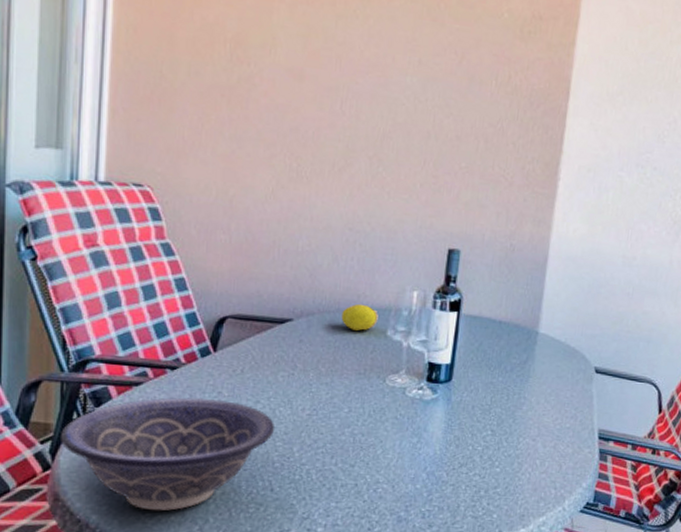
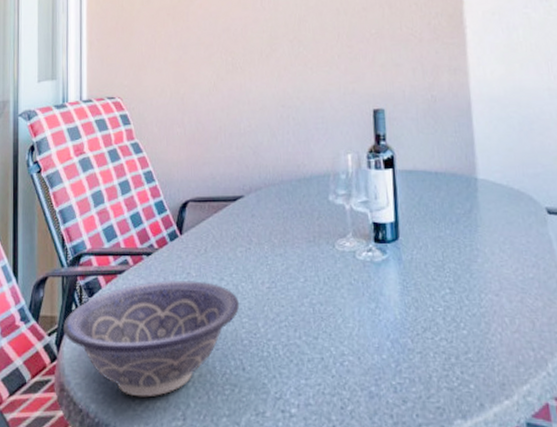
fruit: present [341,303,378,331] -> none [285,173,319,199]

